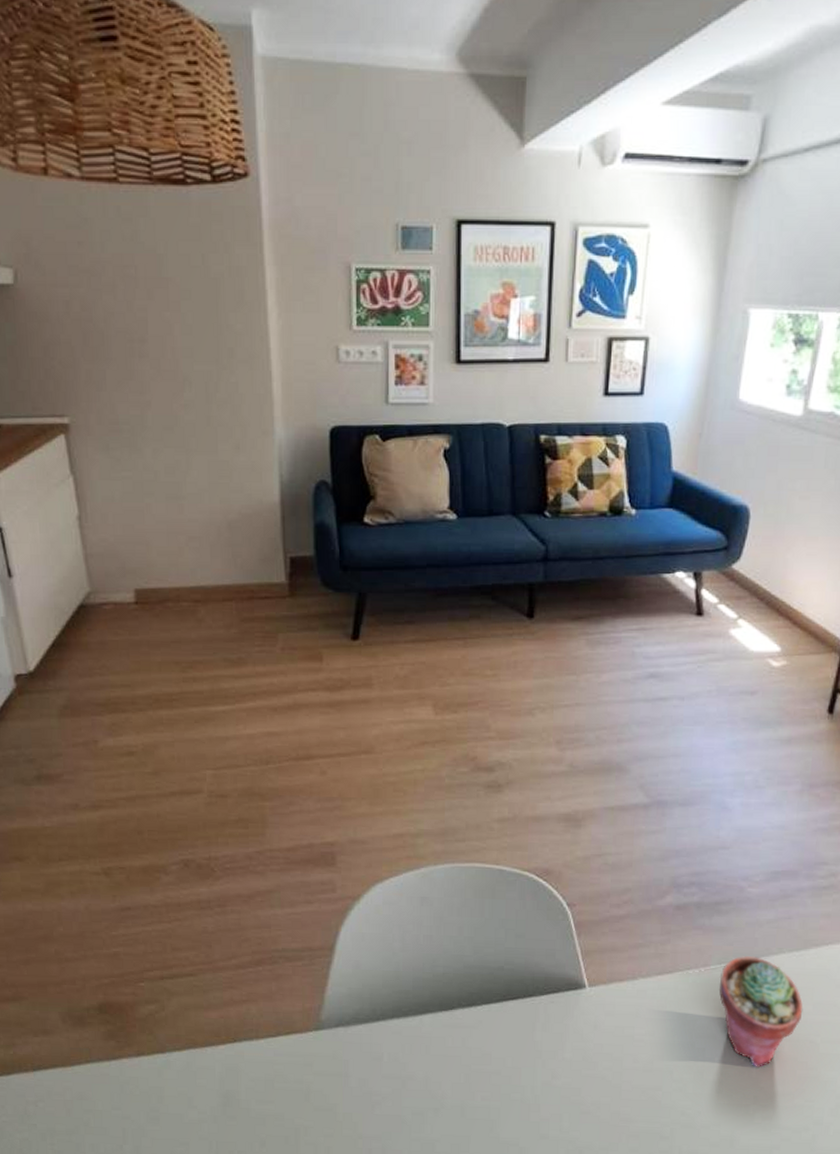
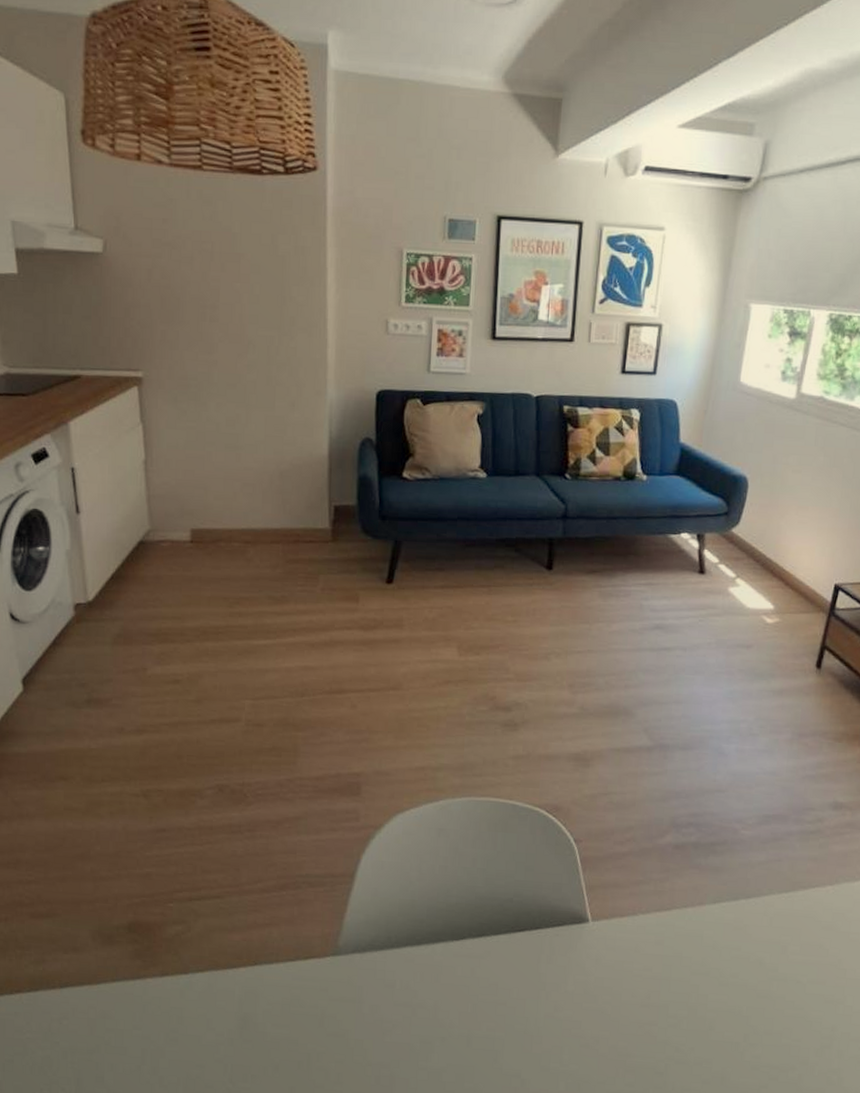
potted succulent: present [718,955,803,1068] -> none [713,895,791,1007]

